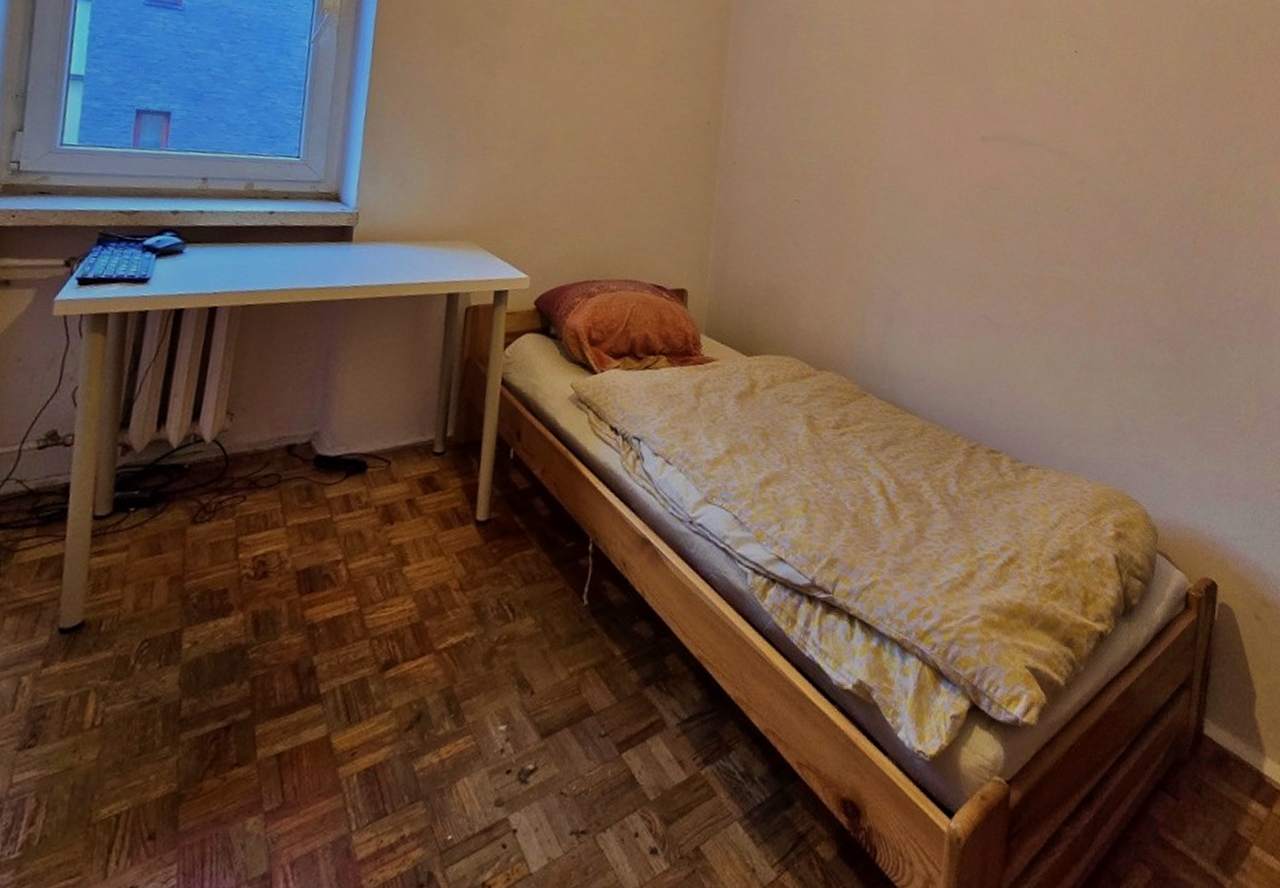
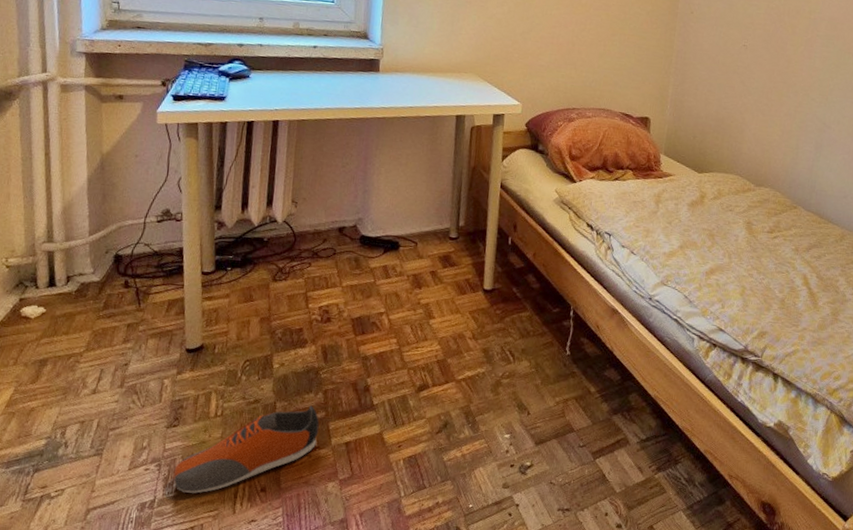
shoe: none [18,701,242,851] -> present [173,405,320,494]

